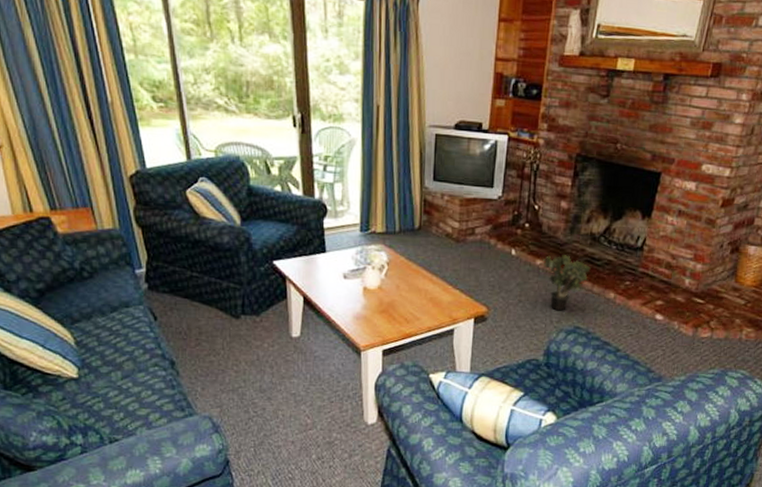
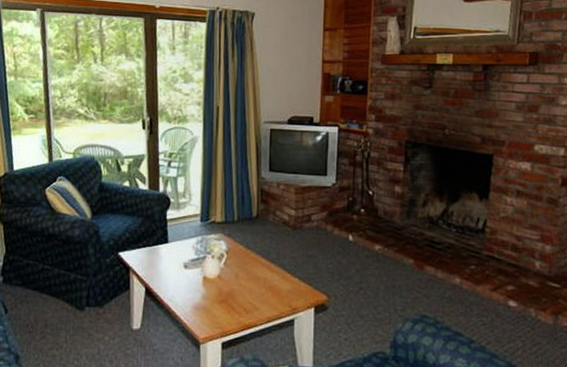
potted plant: present [543,255,591,311] -> none [382,239,432,299]

